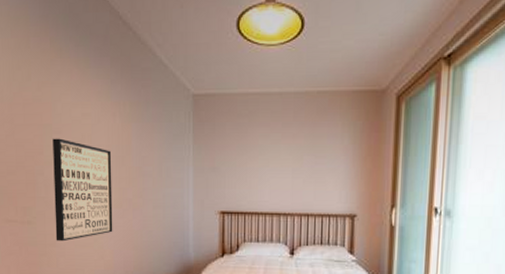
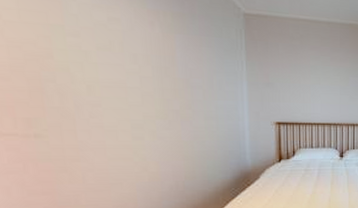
wall art: present [53,138,113,242] -> none [67,41,158,155]

